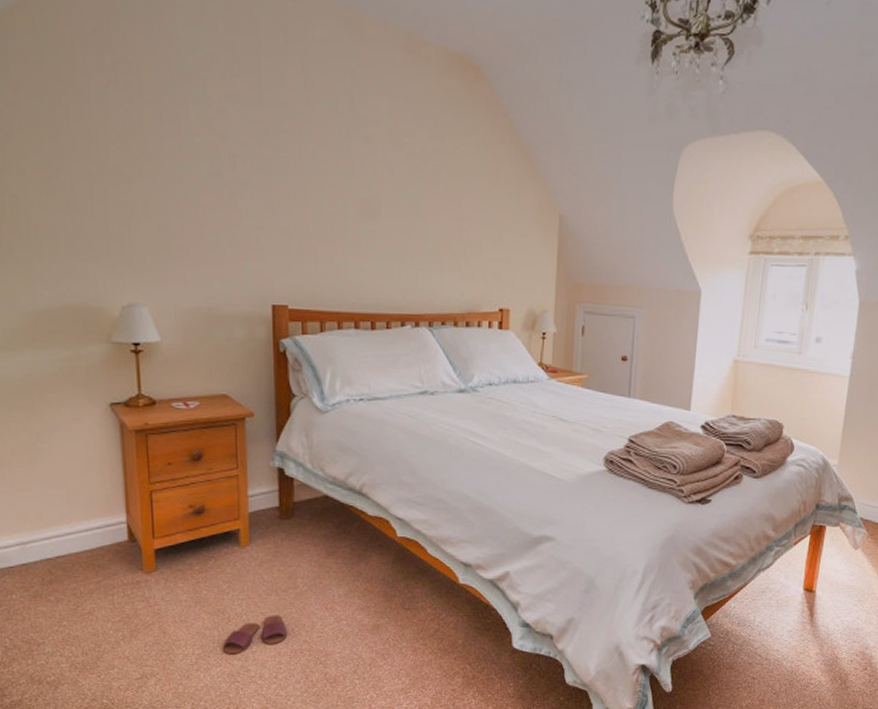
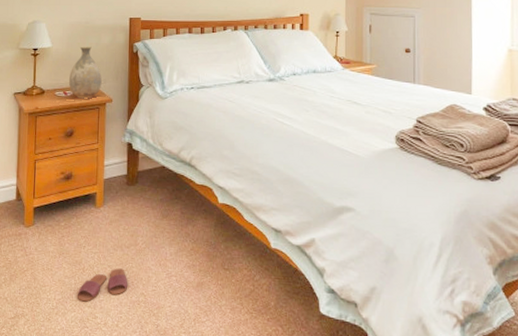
vase: none [190,341,238,412] -> present [69,46,102,99]

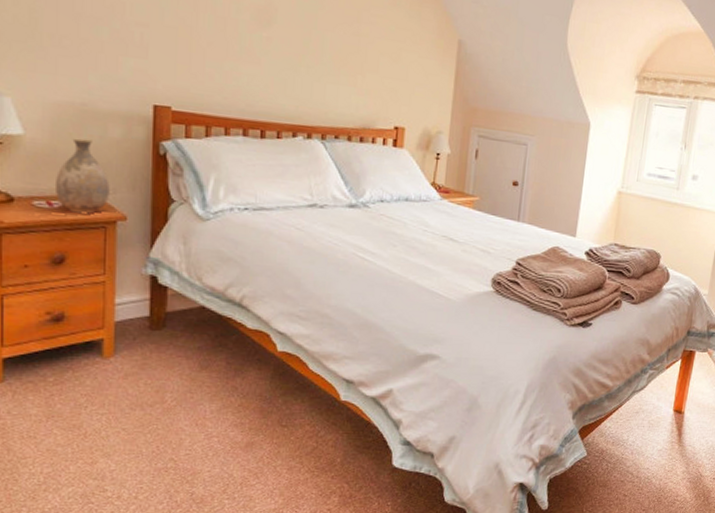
slippers: present [78,268,128,302] -> none [77,431,152,474]

